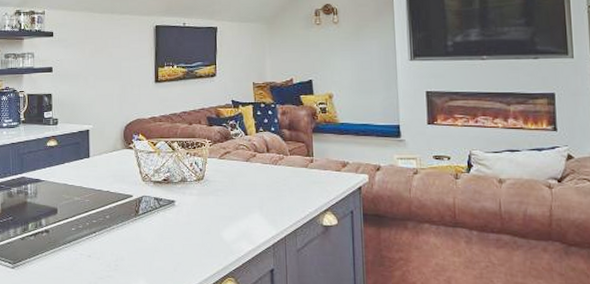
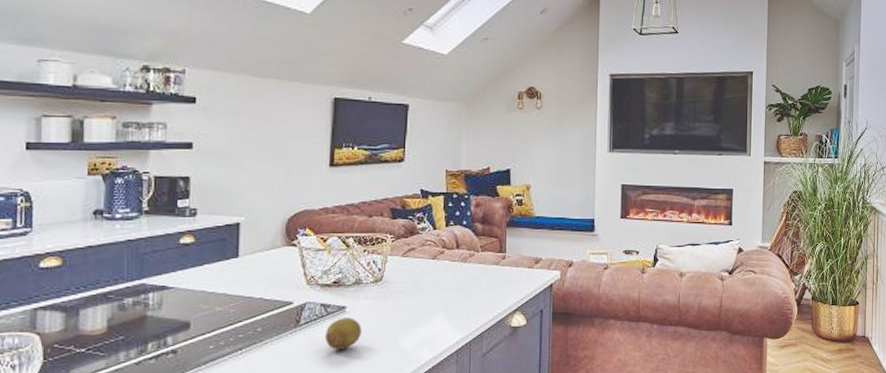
fruit: none [159,210,189,237] -> present [325,317,362,350]

